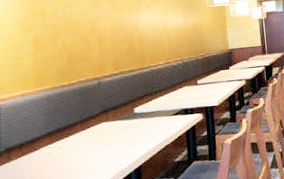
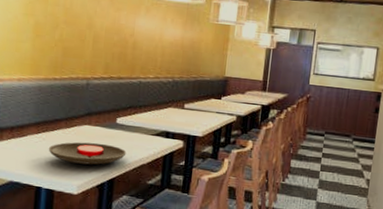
plate: none [65,134,149,164] -> present [48,142,127,165]

